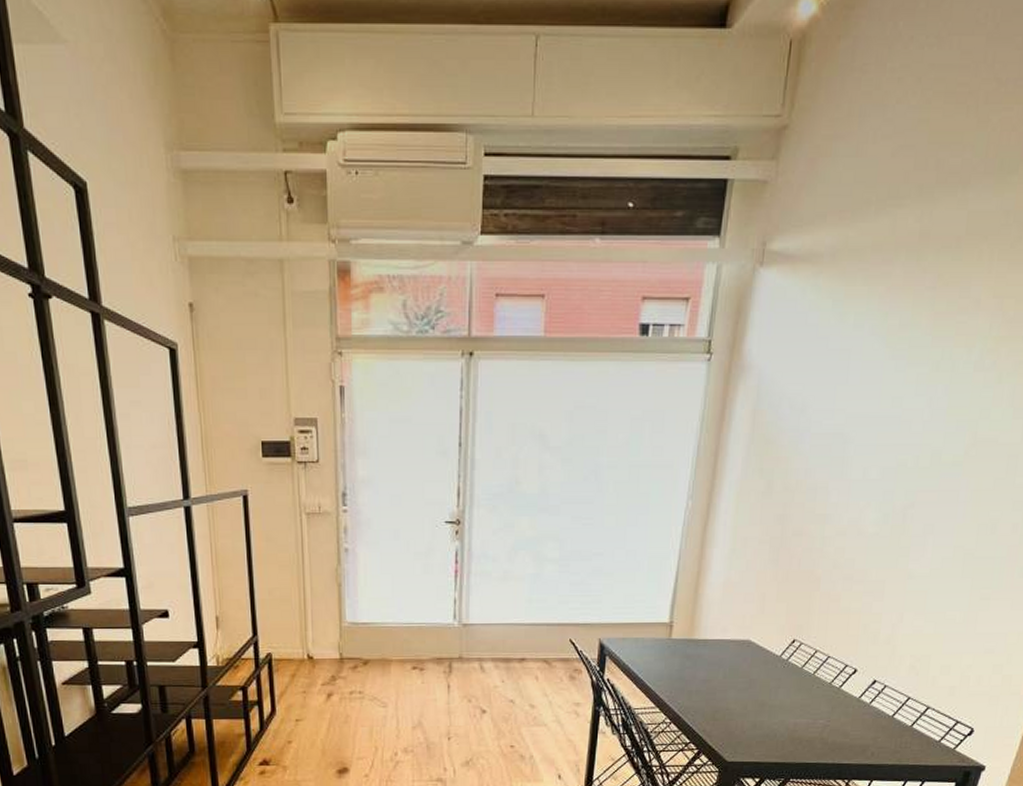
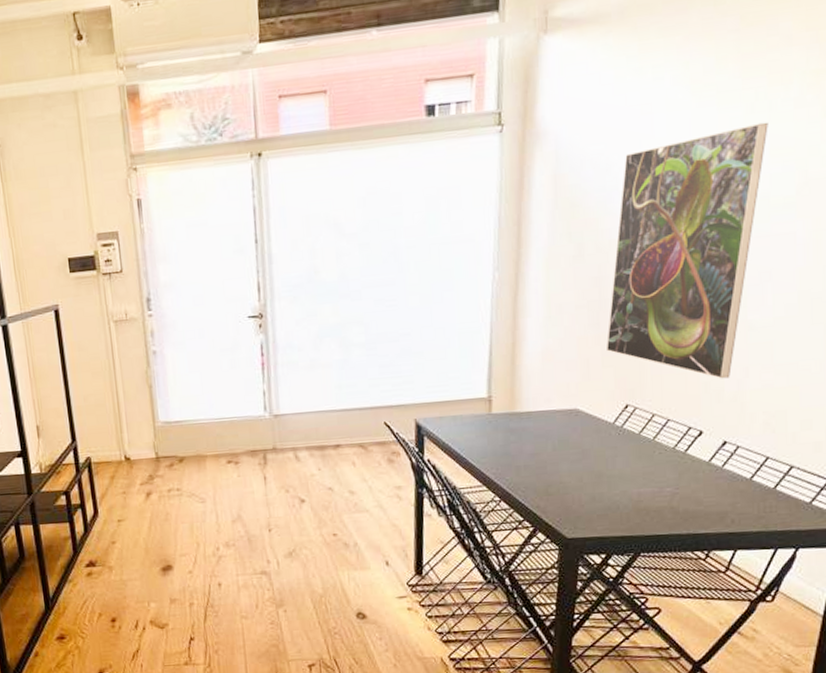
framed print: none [781,381,950,622] -> present [605,122,768,379]

